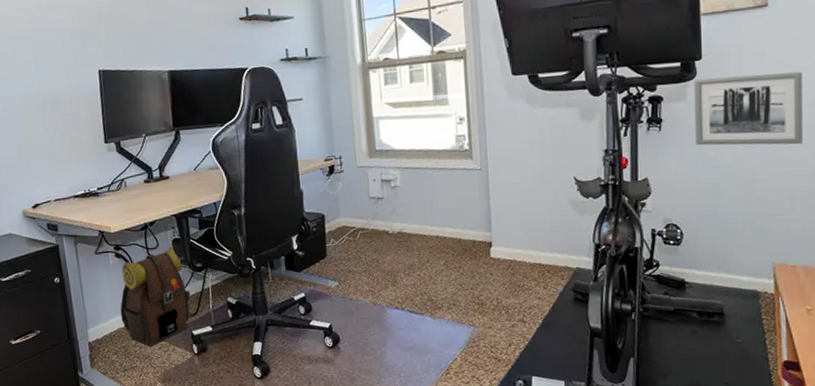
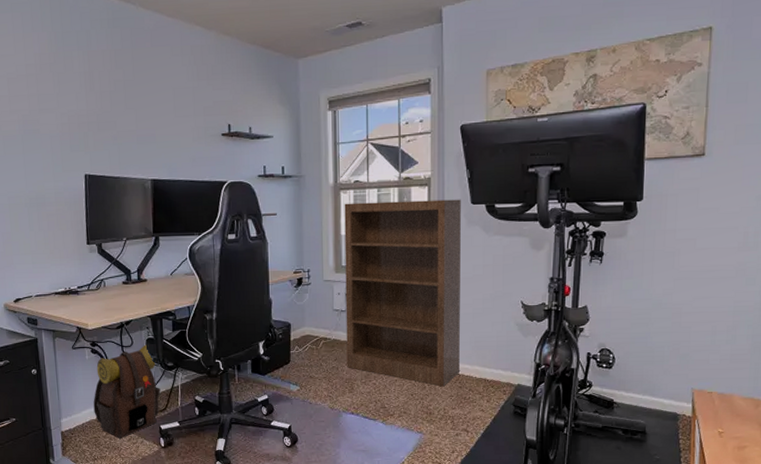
bookshelf: none [374,71,511,275] -> present [344,199,461,387]
wall art: present [694,71,802,146] -> none [632,217,730,283]

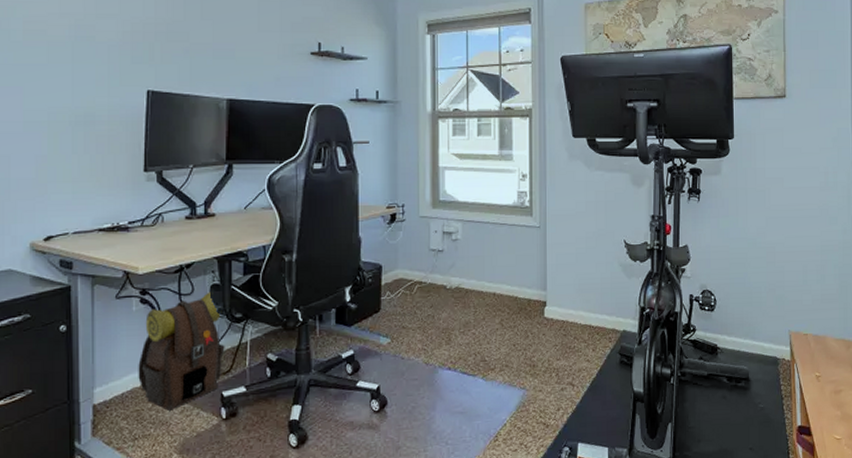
bookshelf: present [344,199,461,387] -> none [442,132,564,335]

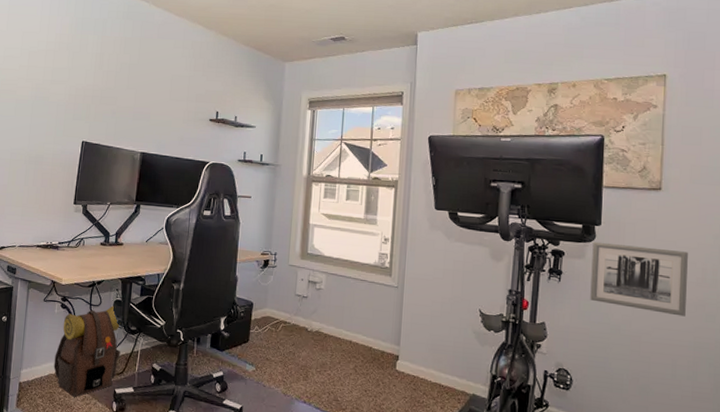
wall art: none [727,155,812,222] -> present [590,241,688,317]

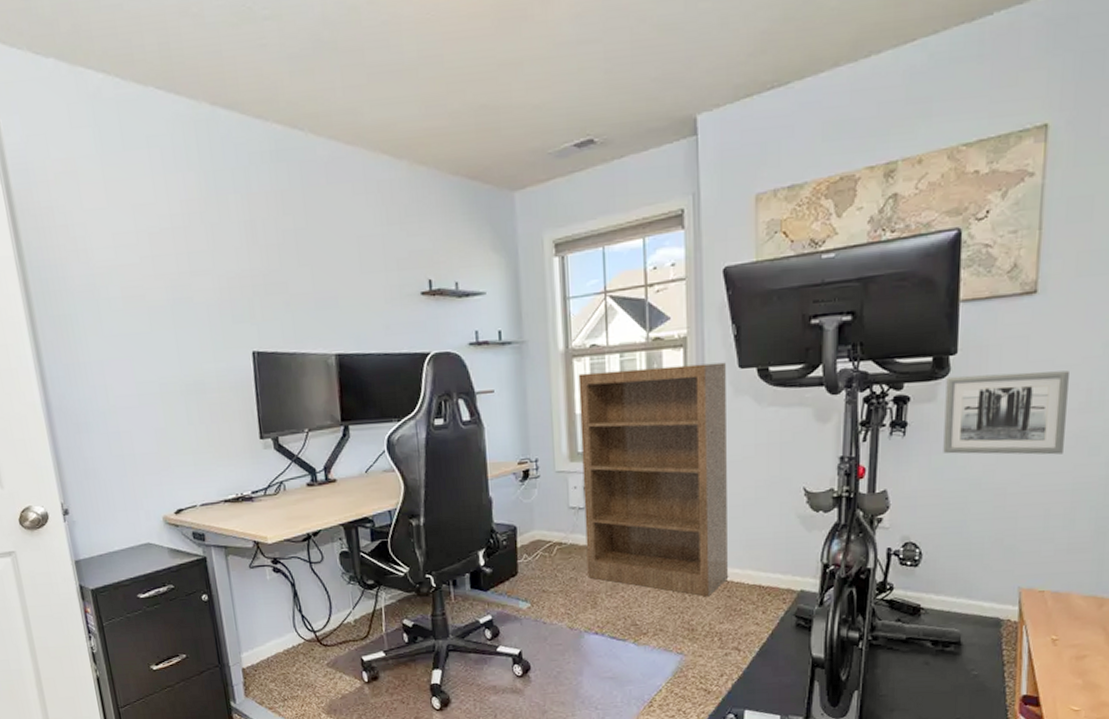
backpack: present [54,305,121,397] -> none [278,559,361,674]
bookshelf: none [303,194,425,387] -> present [578,362,728,597]

